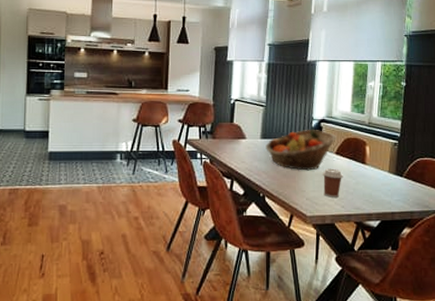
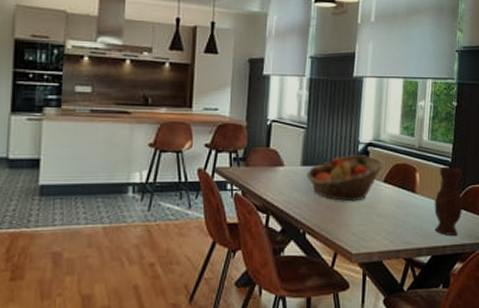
coffee cup: present [322,168,343,198] -> none [369,198,392,232]
vase: none [383,140,411,203] -> present [434,166,463,236]

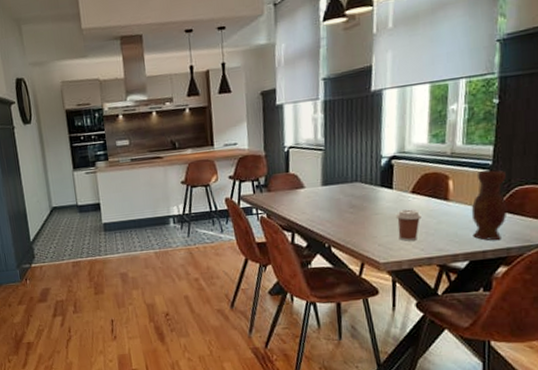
fruit basket: present [306,155,384,202] -> none [327,168,411,215]
coffee cup: none [369,198,392,232] -> present [395,209,422,241]

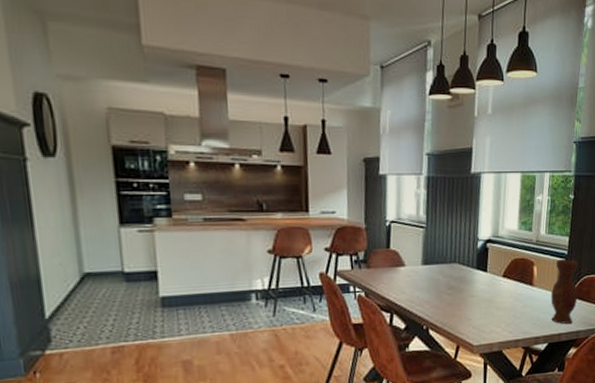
coffee cup: present [395,209,422,241] -> none [489,292,511,324]

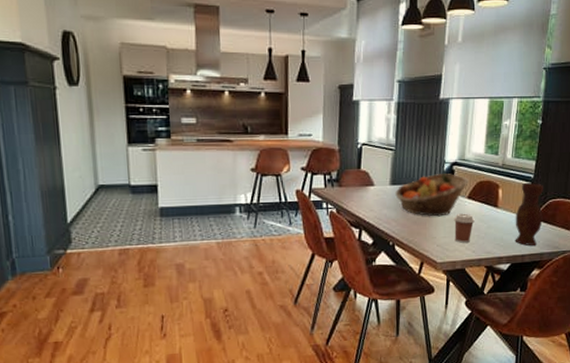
fruit basket: none [427,251,503,297] -> present [395,173,469,217]
coffee cup: none [489,292,511,324] -> present [453,213,475,243]

